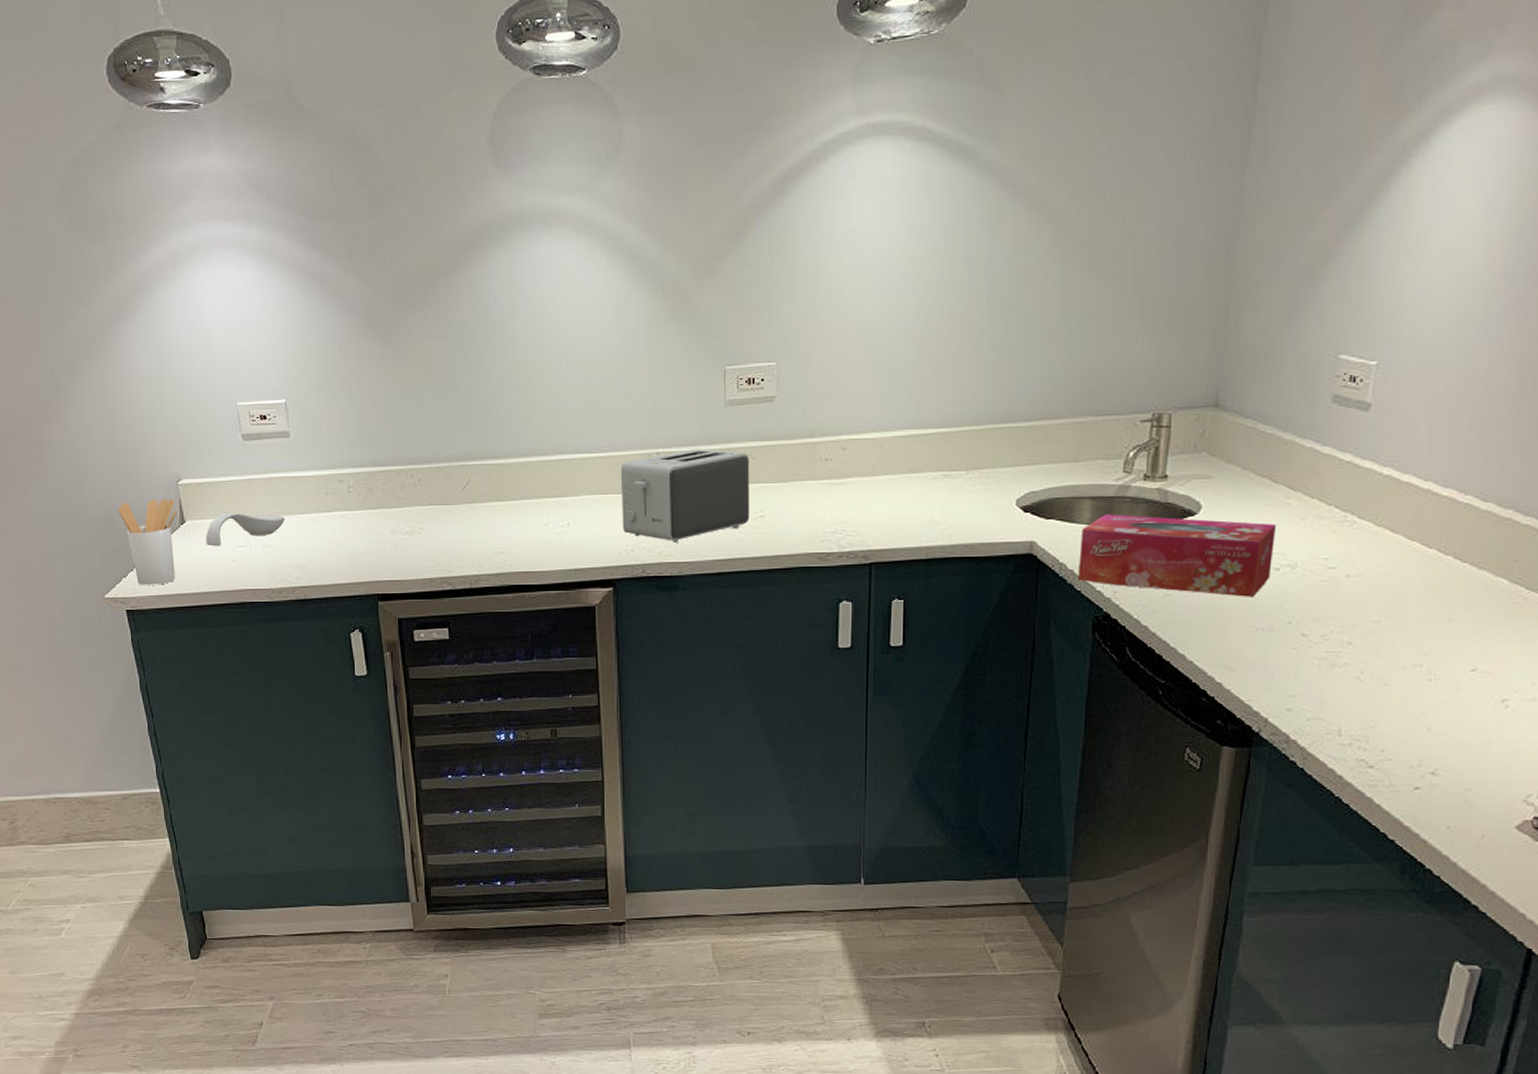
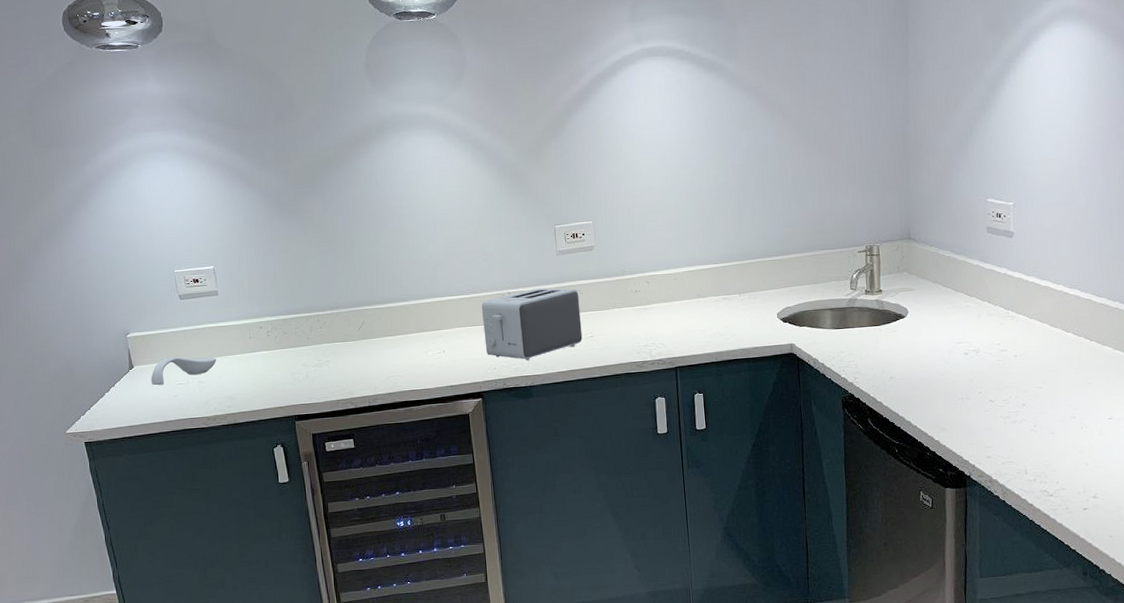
utensil holder: present [118,499,177,585] -> none [77,349,127,421]
tissue box: present [1078,514,1277,597] -> none [826,320,963,376]

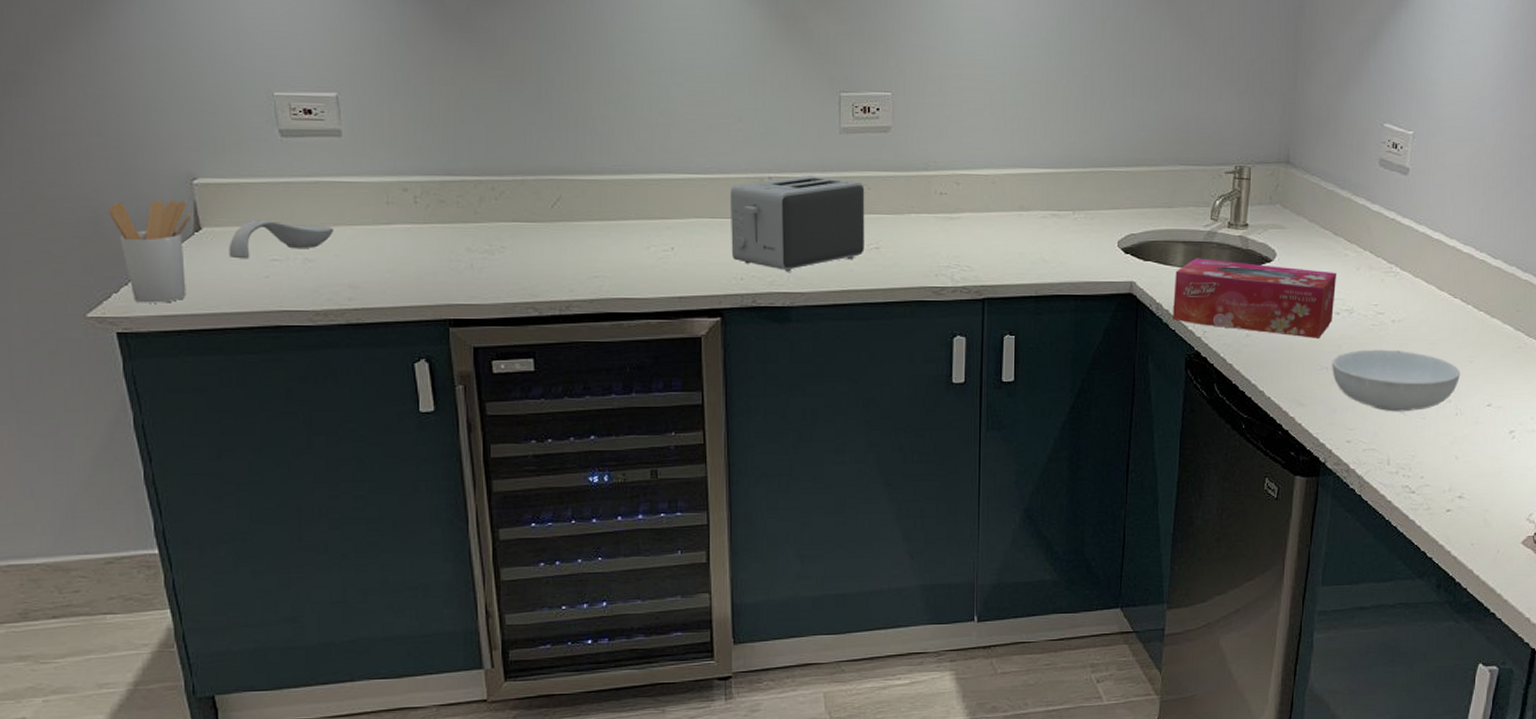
utensil holder: none [77,349,127,421] -> present [108,200,191,303]
tissue box: none [826,320,963,376] -> present [1173,258,1337,338]
serving bowl: none [966,379,1081,430] -> present [1332,349,1461,412]

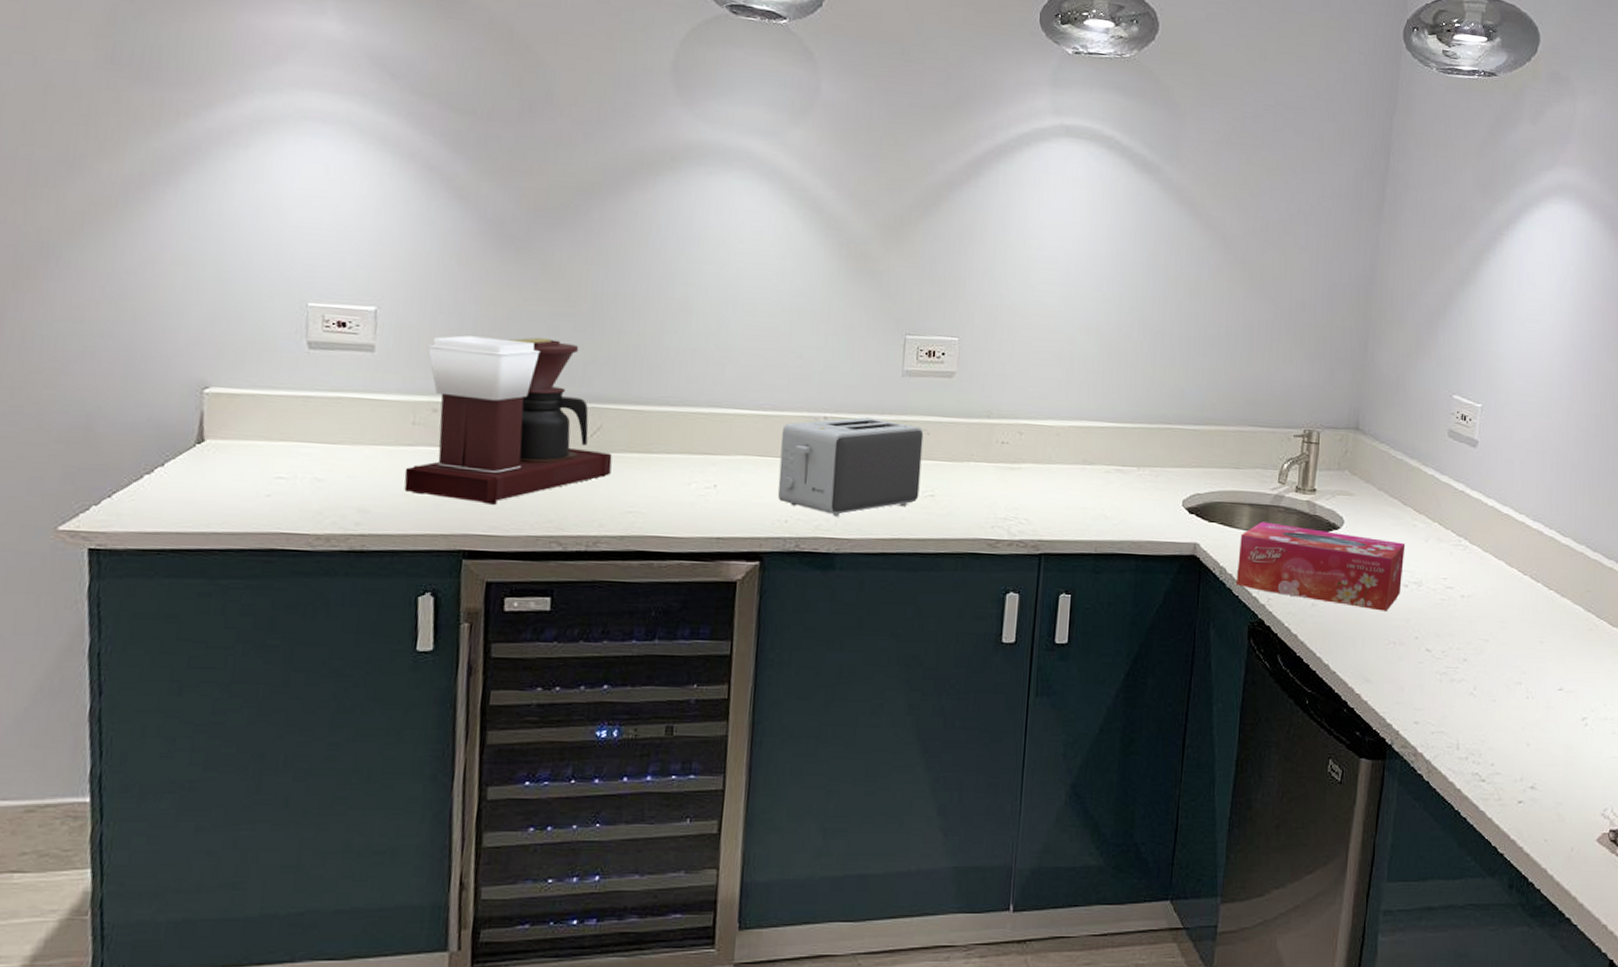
utensil holder: present [108,200,191,303] -> none [104,408,195,519]
spoon rest: present [228,219,334,259] -> none [230,434,351,476]
coffee maker: none [386,114,574,276] -> present [404,335,613,505]
serving bowl: present [1332,349,1461,412] -> none [1400,624,1532,693]

